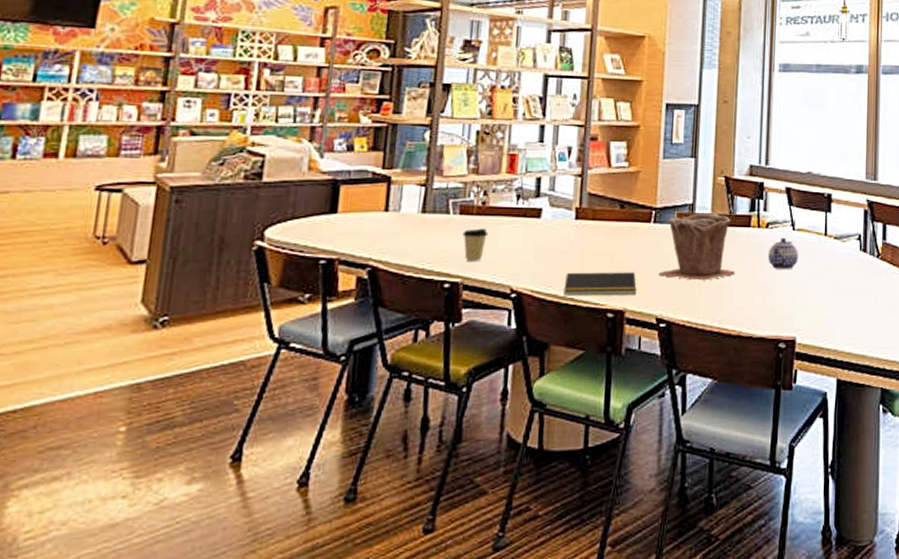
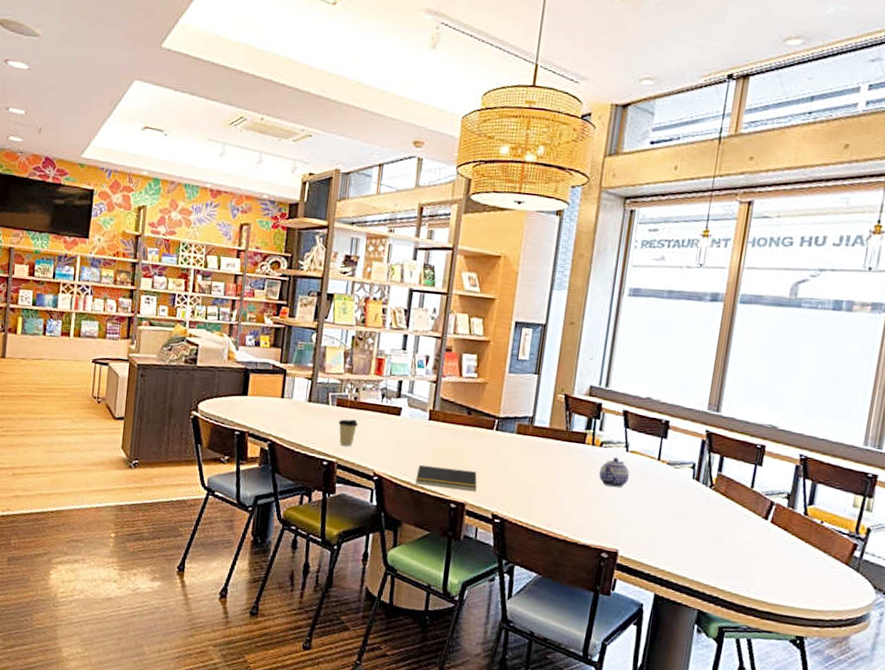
plant pot: present [658,213,735,281] -> none [497,425,567,488]

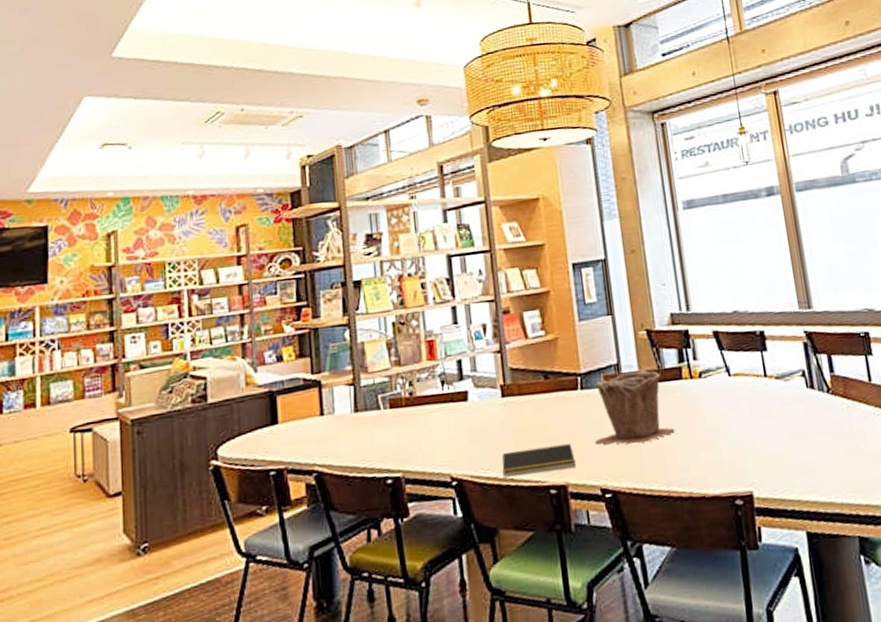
coffee cup: present [338,419,359,447] -> none [396,419,421,455]
plant pot: none [497,425,567,488] -> present [595,370,675,445]
teapot: present [598,457,630,487] -> none [705,385,741,421]

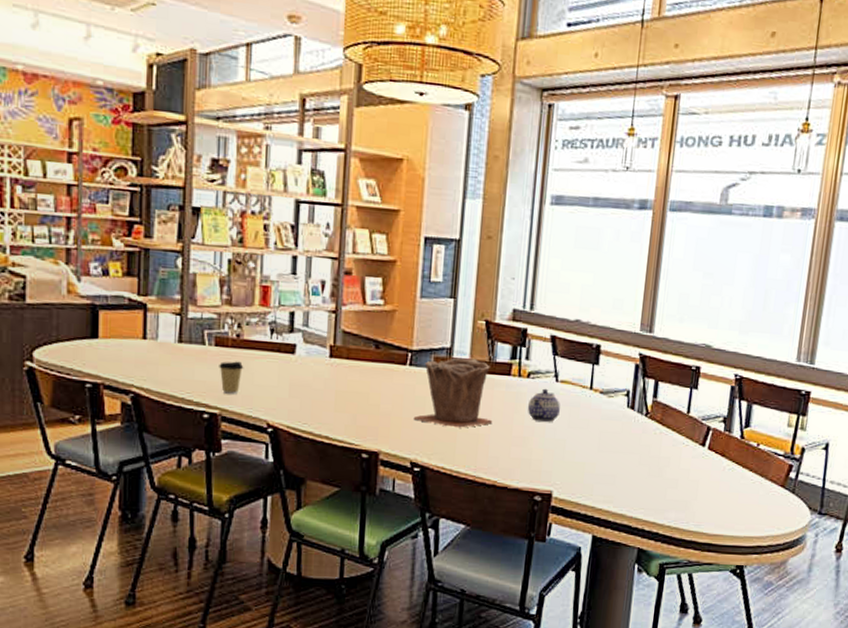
coffee cup: none [396,419,421,455] -> present [219,361,244,394]
notepad: present [502,444,576,478] -> none [318,410,392,437]
teapot: none [705,385,741,421] -> present [527,388,561,422]

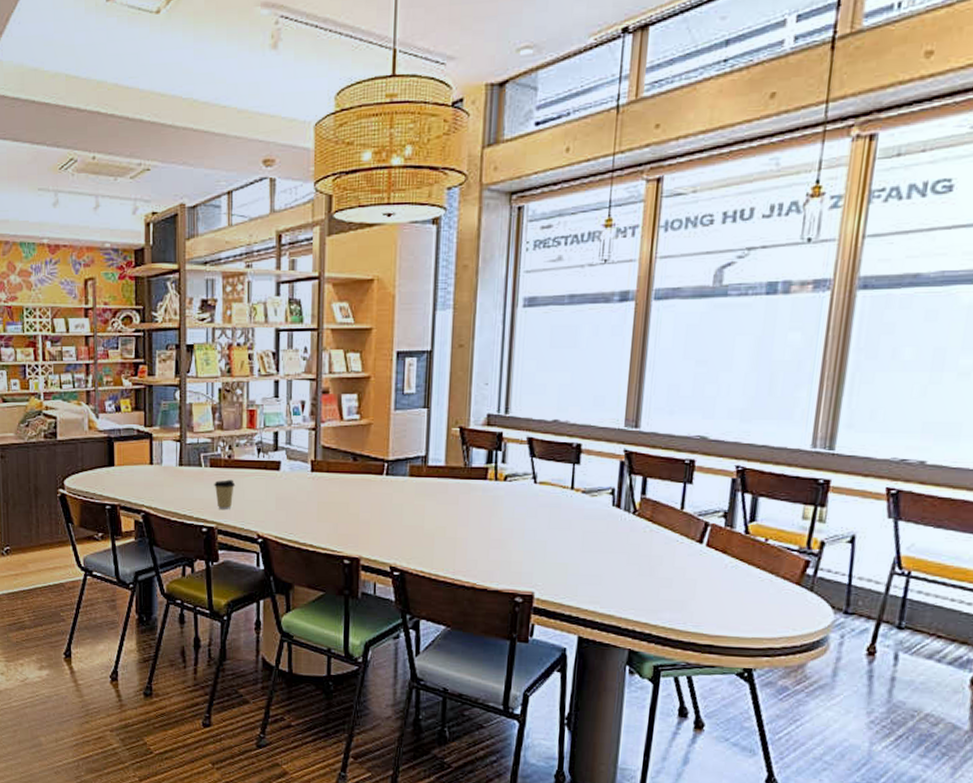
plant pot: present [413,358,493,428] -> none [391,465,470,533]
teapot: present [527,388,561,422] -> none [505,490,541,524]

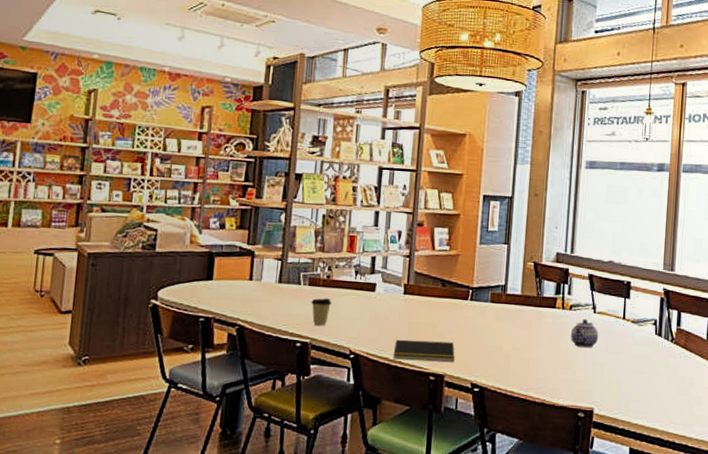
notepad: none [303,521,371,544] -> present [393,339,455,362]
teapot: none [505,490,541,524] -> present [570,319,599,347]

